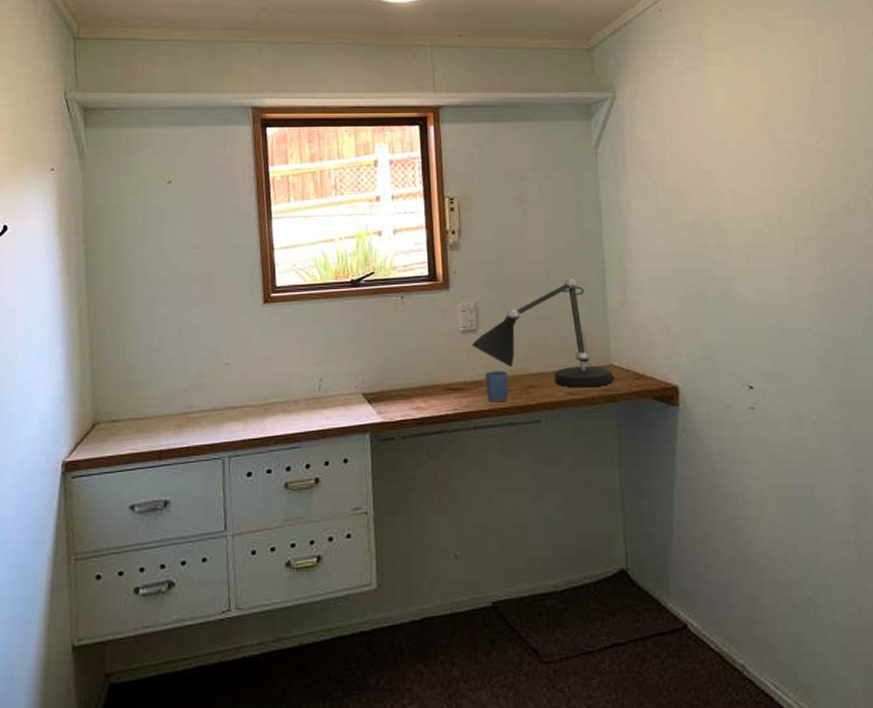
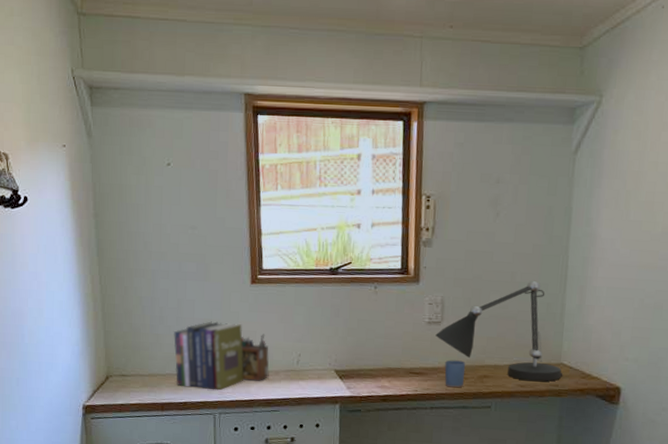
books: none [174,348,257,430] -> present [174,321,244,391]
desk organizer: none [254,358,287,414] -> present [241,334,269,381]

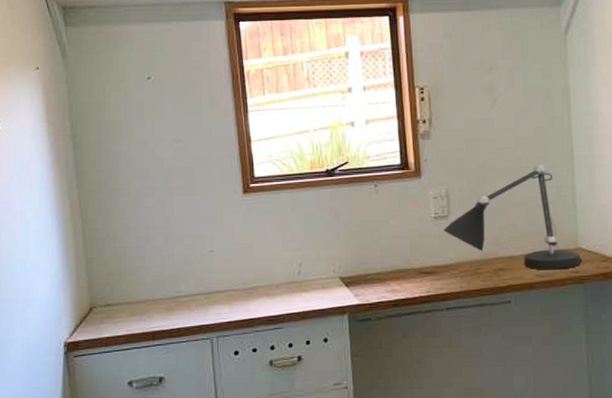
books: present [174,321,244,391] -> none [162,236,241,312]
desk organizer: present [241,334,269,381] -> none [237,245,269,298]
mug: present [444,360,466,388] -> none [457,255,479,285]

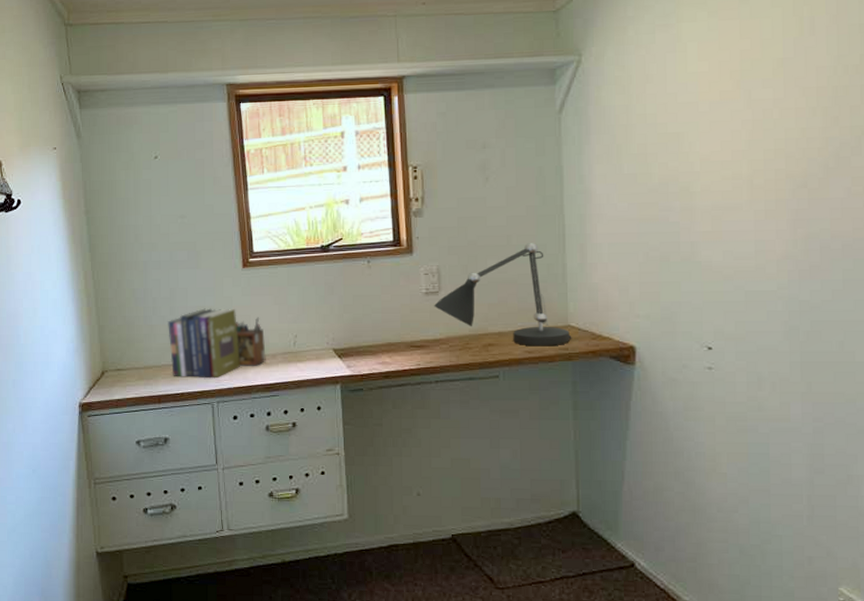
books: none [162,236,241,312] -> present [168,308,240,379]
desk organizer: none [237,245,269,298] -> present [236,317,266,366]

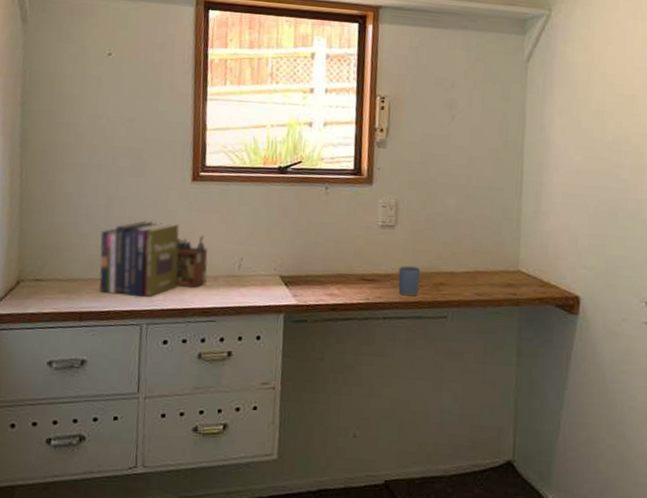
desk lamp: present [434,243,572,347] -> none [389,185,521,290]
mug: none [447,330,469,359] -> present [398,266,421,296]

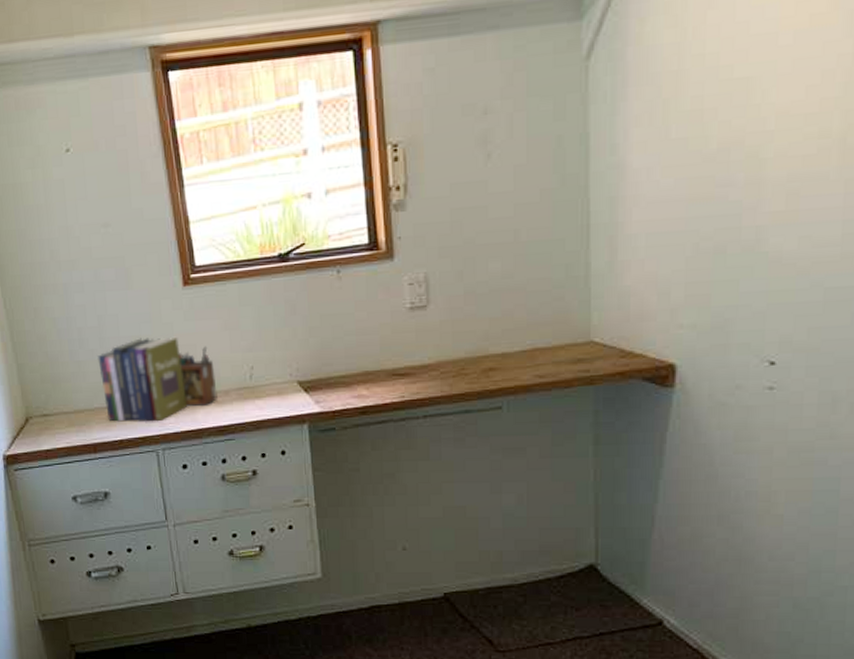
mug: present [398,266,421,296] -> none [437,352,464,388]

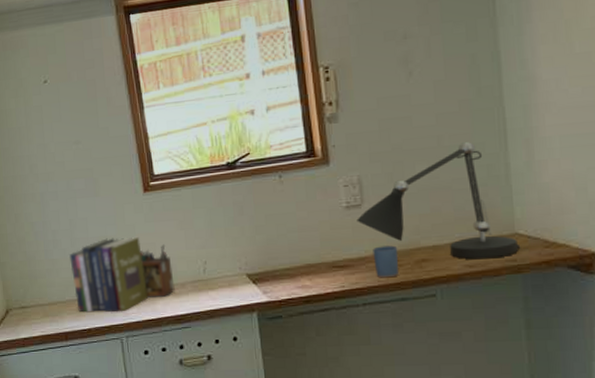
desk lamp: none [421,237,595,369] -> present [357,142,521,260]
mug: none [437,352,464,388] -> present [373,245,399,278]

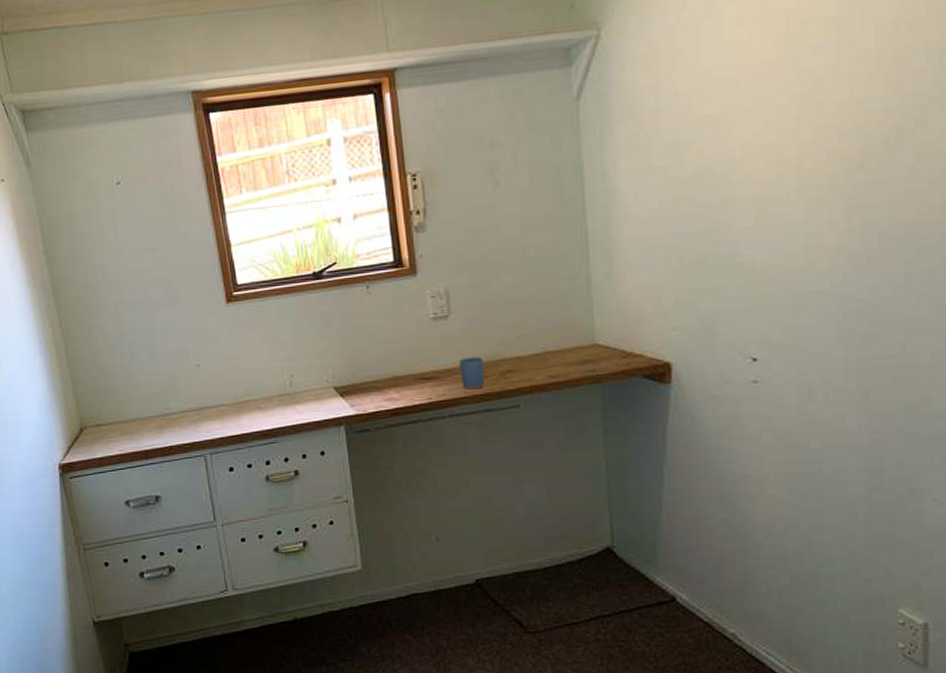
books: present [69,236,148,313] -> none [148,349,232,430]
desk organizer: present [141,244,175,297] -> none [224,357,261,413]
desk lamp: present [357,142,521,260] -> none [444,253,600,370]

